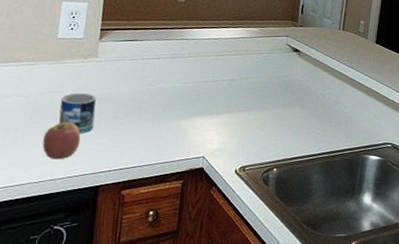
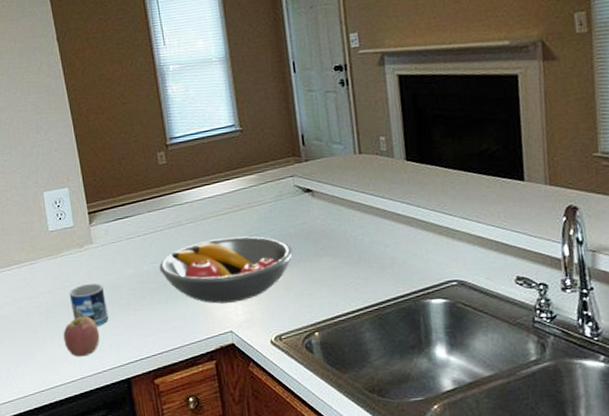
fruit bowl: none [153,75,272,132] -> present [159,236,293,304]

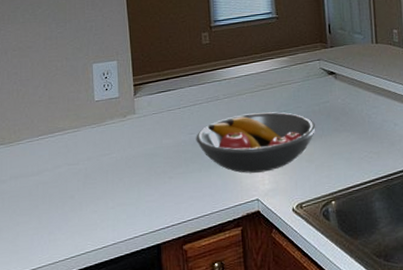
apple: present [63,316,100,357] -> none [99,183,134,223]
mug: present [69,283,109,327] -> none [108,152,145,194]

